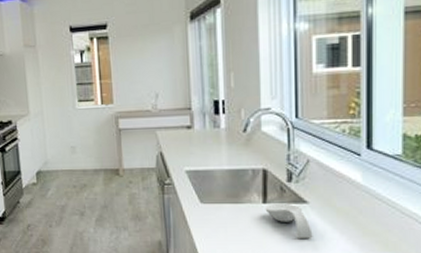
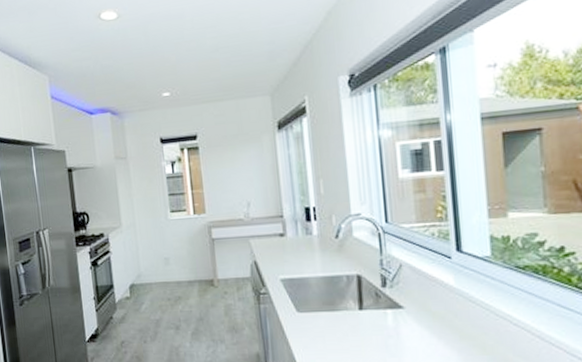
spoon rest: present [265,203,313,238] -> none [361,309,411,345]

